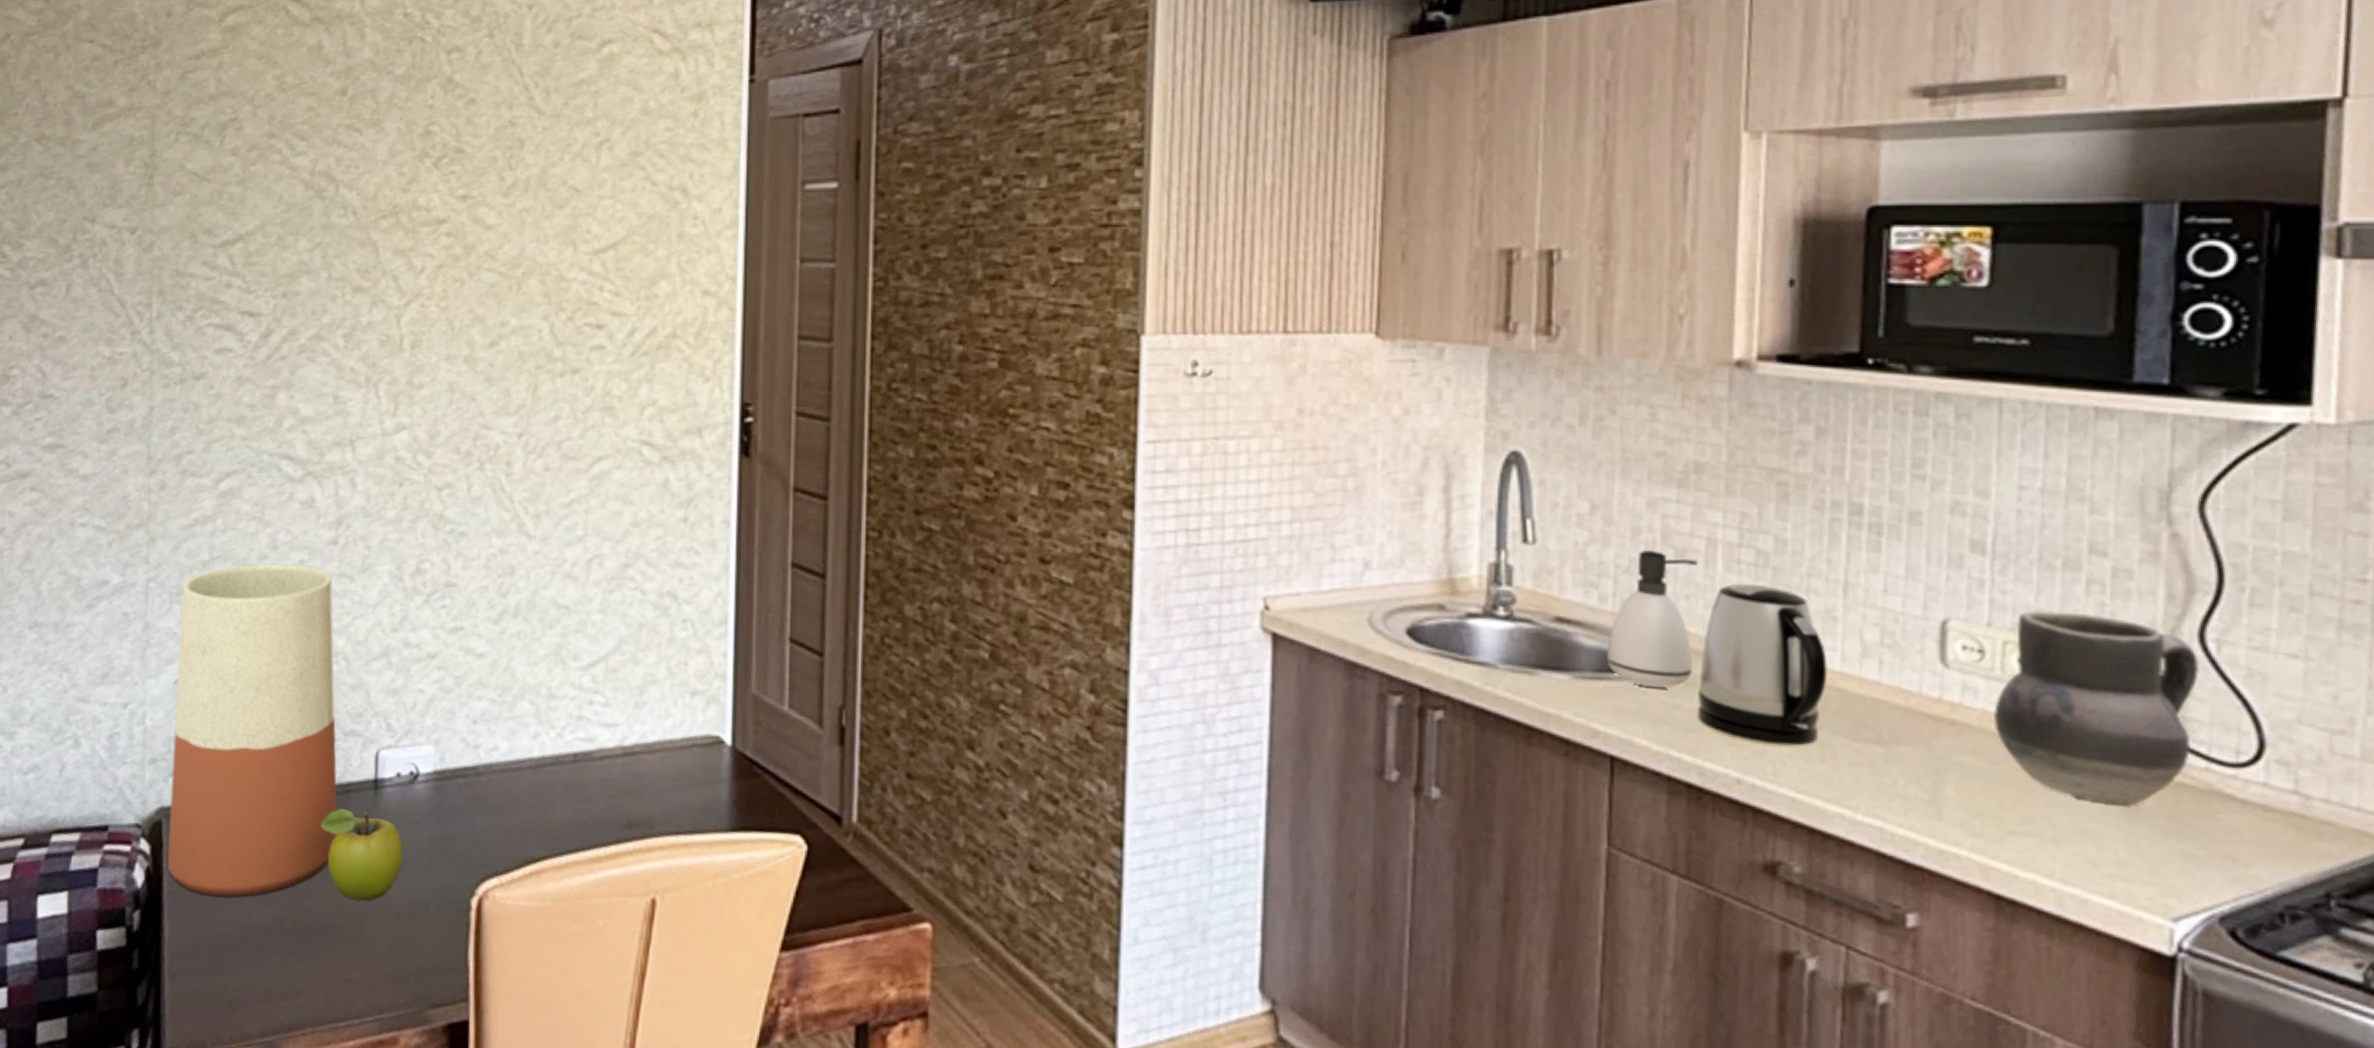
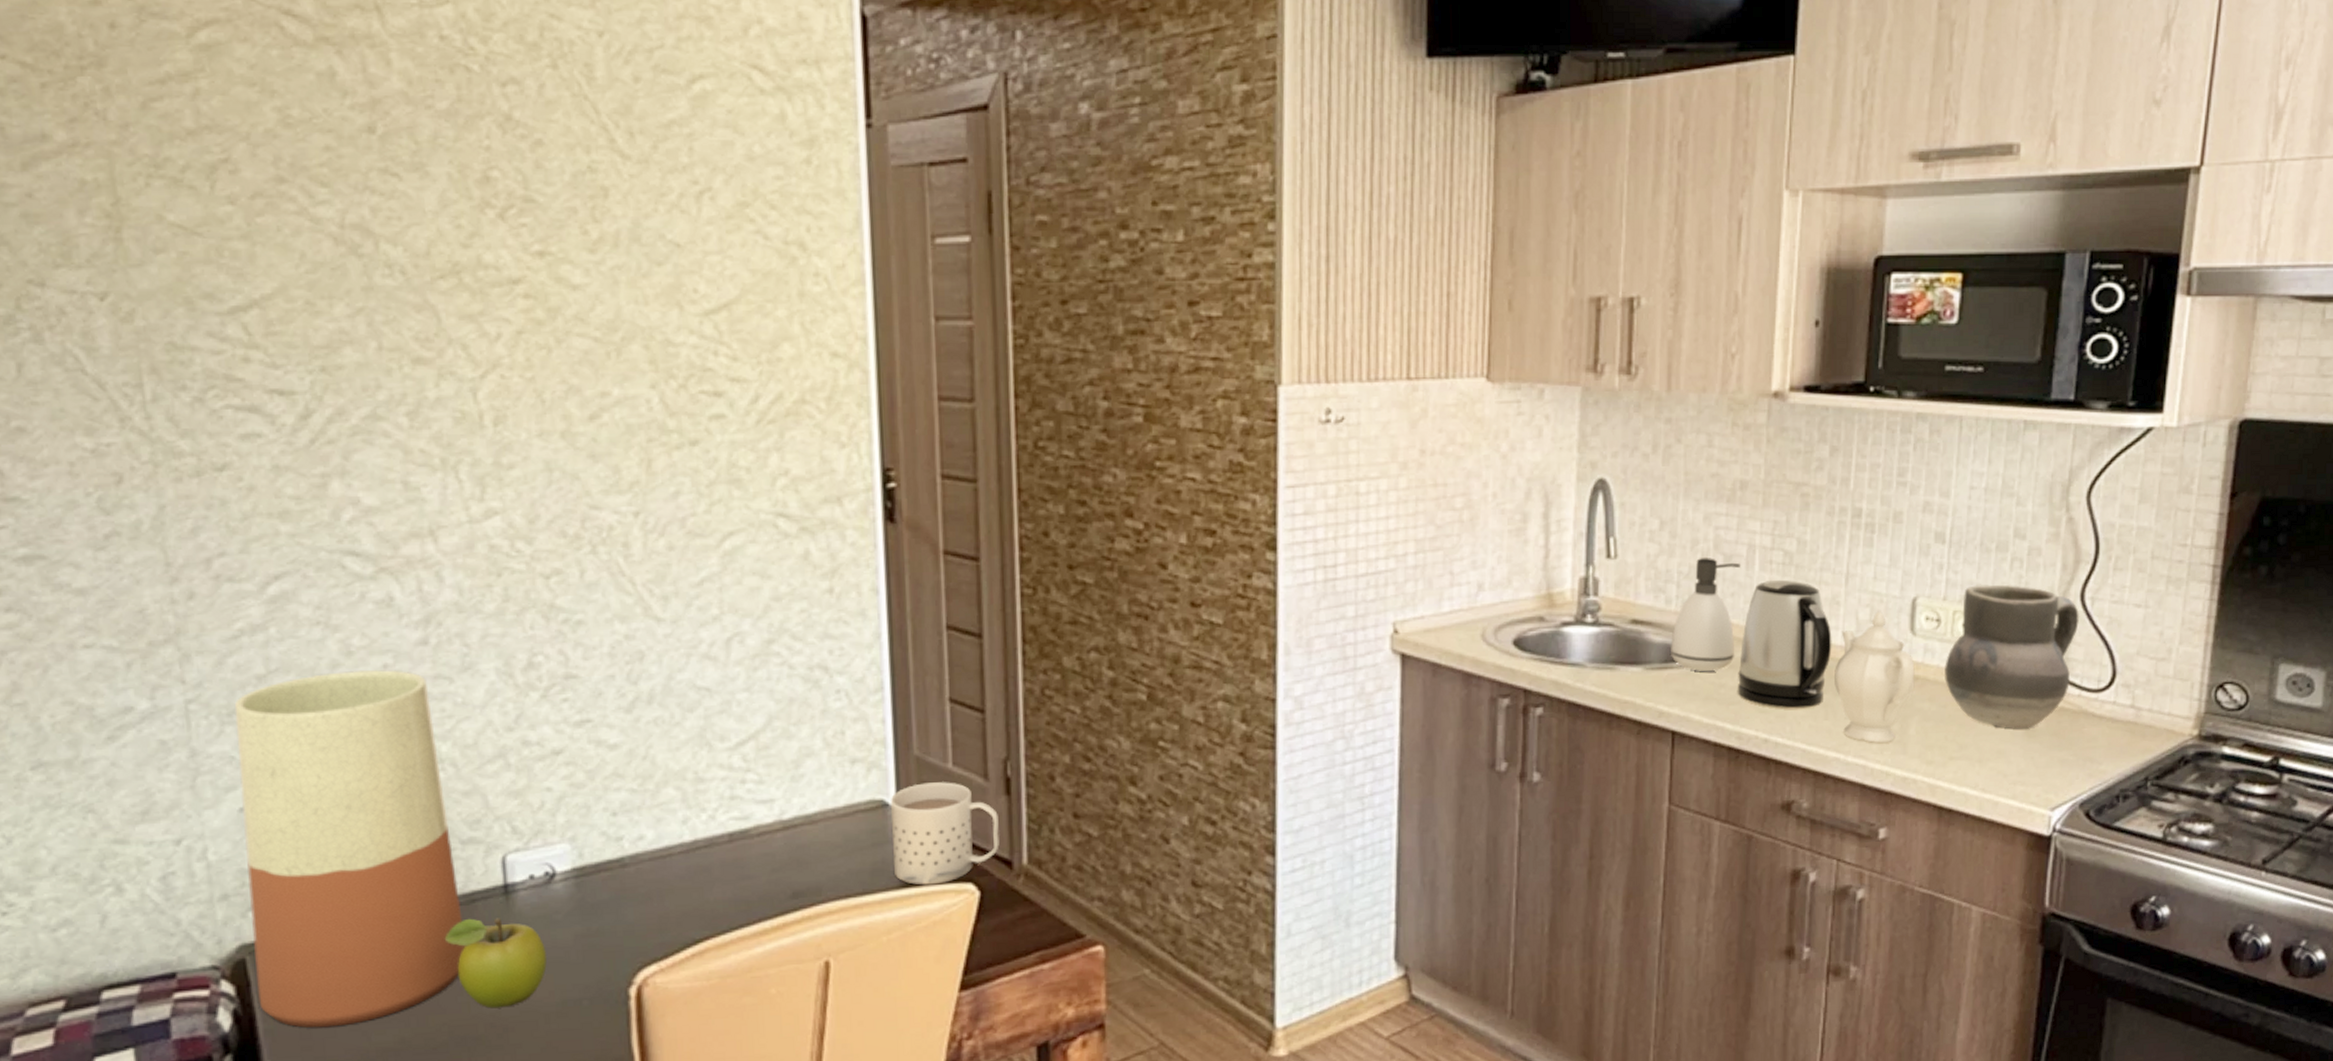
mug: none [724,723,832,832] -> present [890,782,1000,886]
teapot: none [1832,633,1951,802] -> present [1835,611,1915,743]

